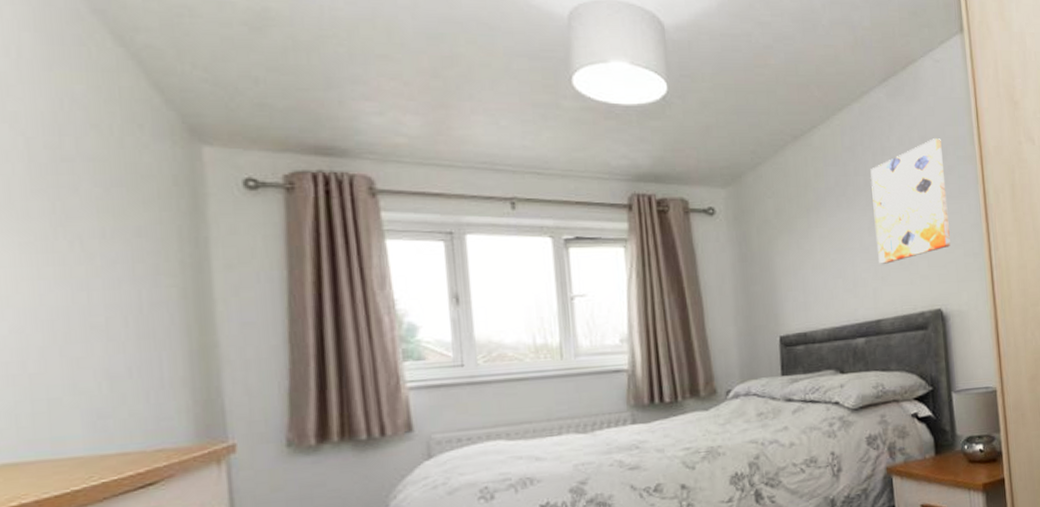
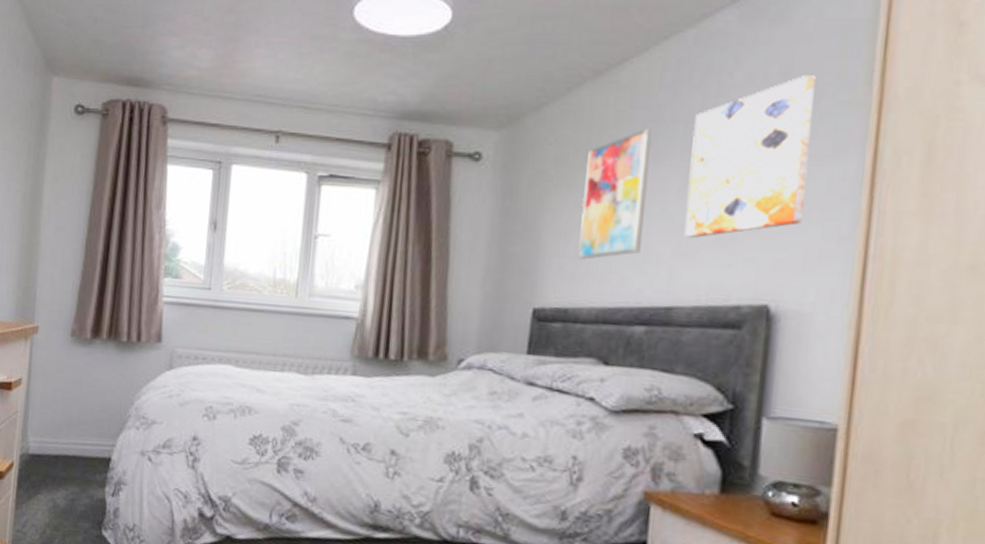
wall art: none [799,182,851,291] -> present [578,129,652,260]

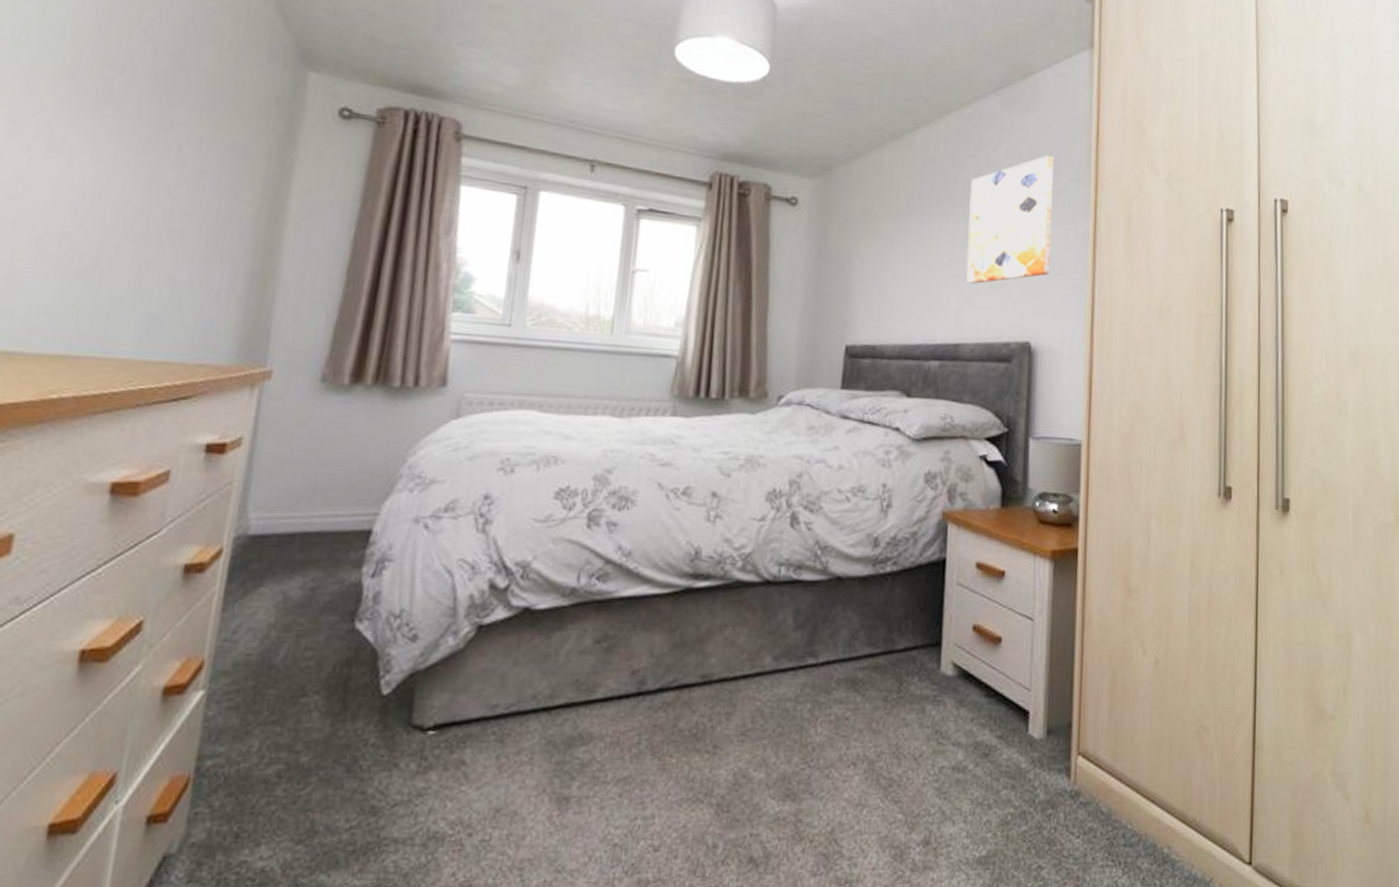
wall art: present [578,129,652,260] -> none [883,188,940,301]

